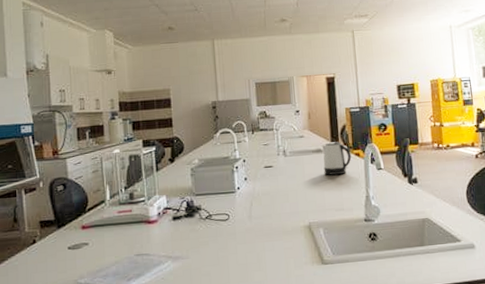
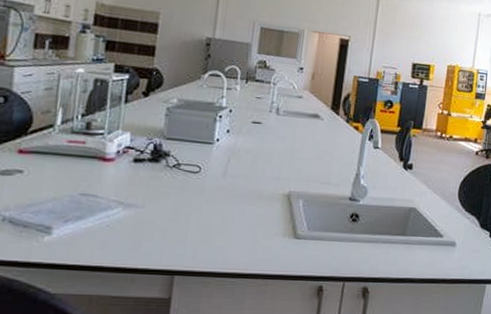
kettle: present [322,142,352,176] -> none [316,109,350,146]

